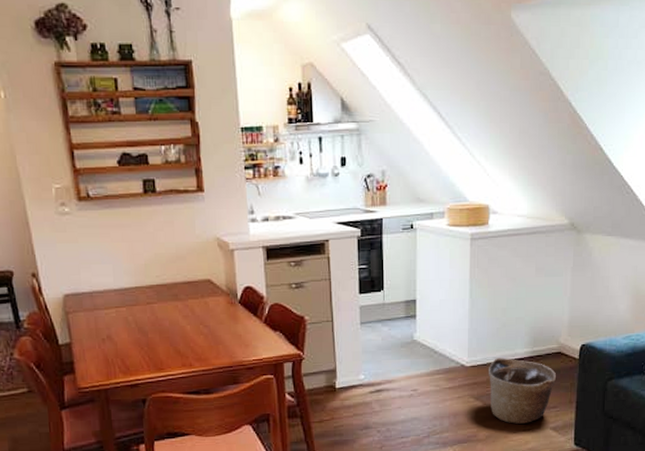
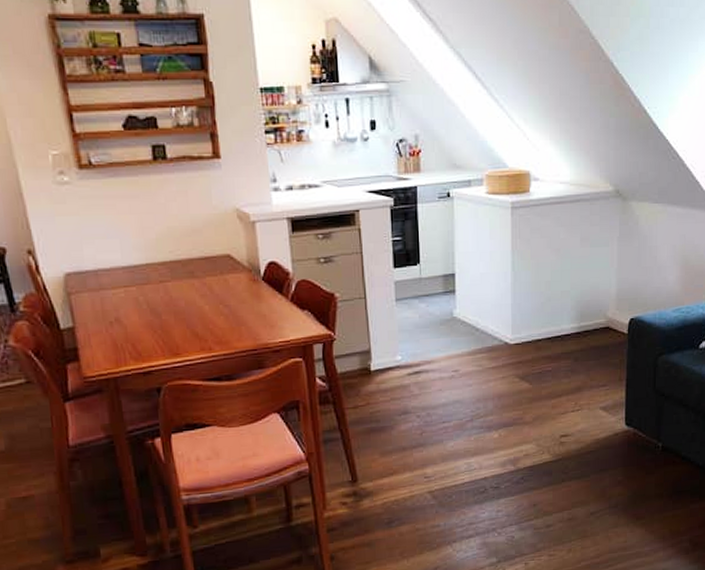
basket: present [489,358,557,424] -> none [534,334,606,405]

